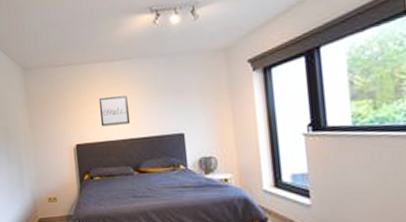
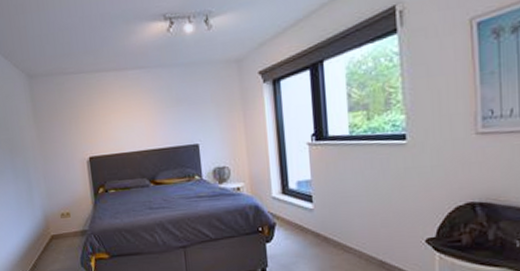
wall art: present [98,95,131,127] -> none [112,106,146,138]

